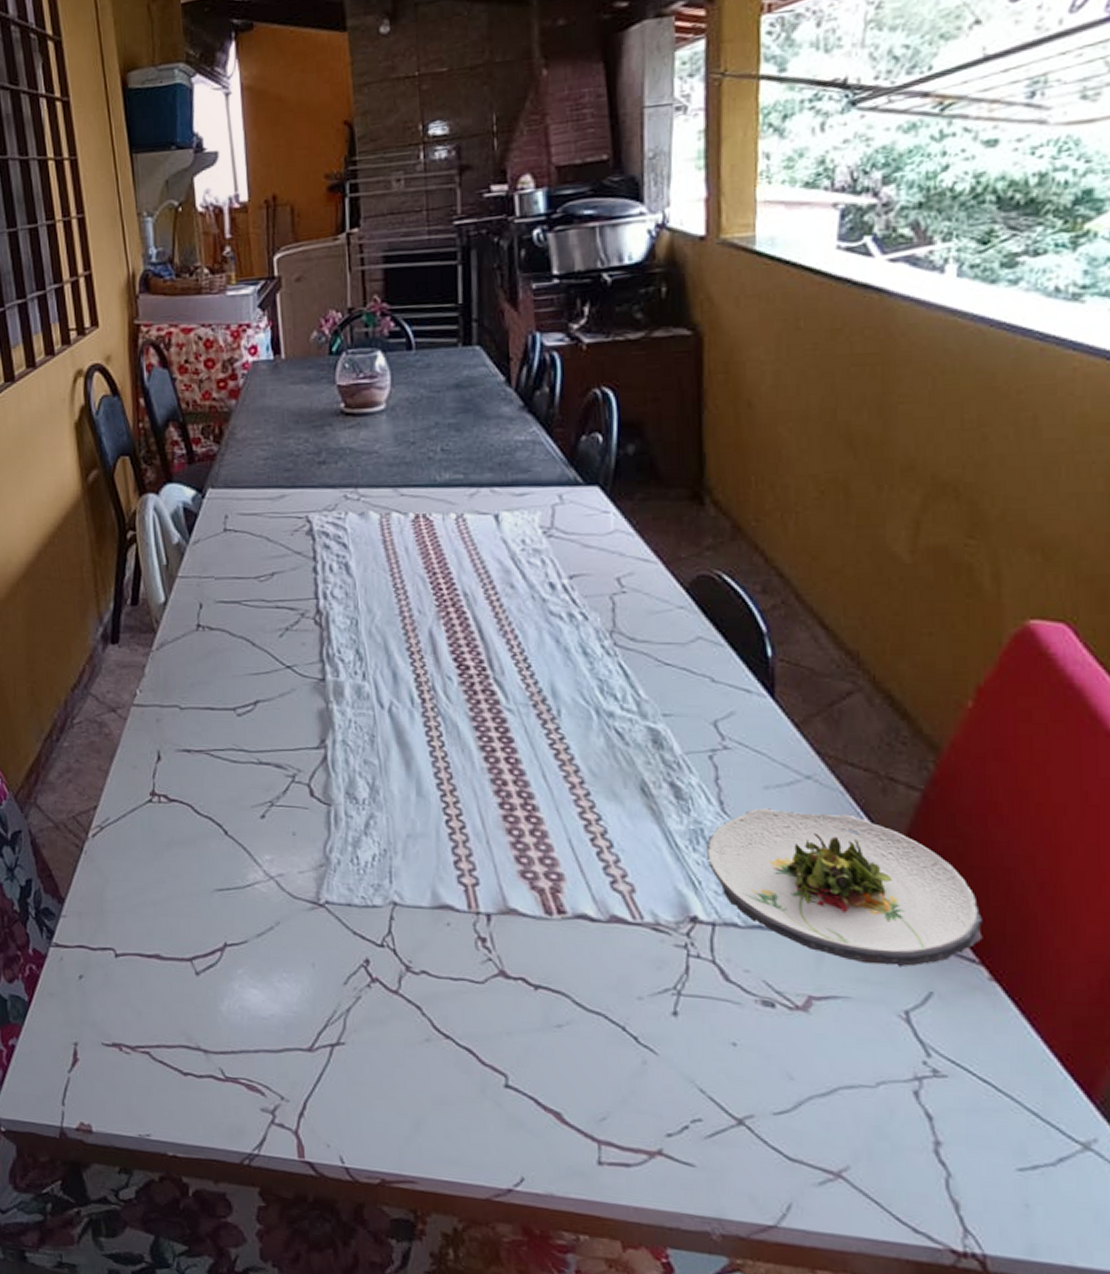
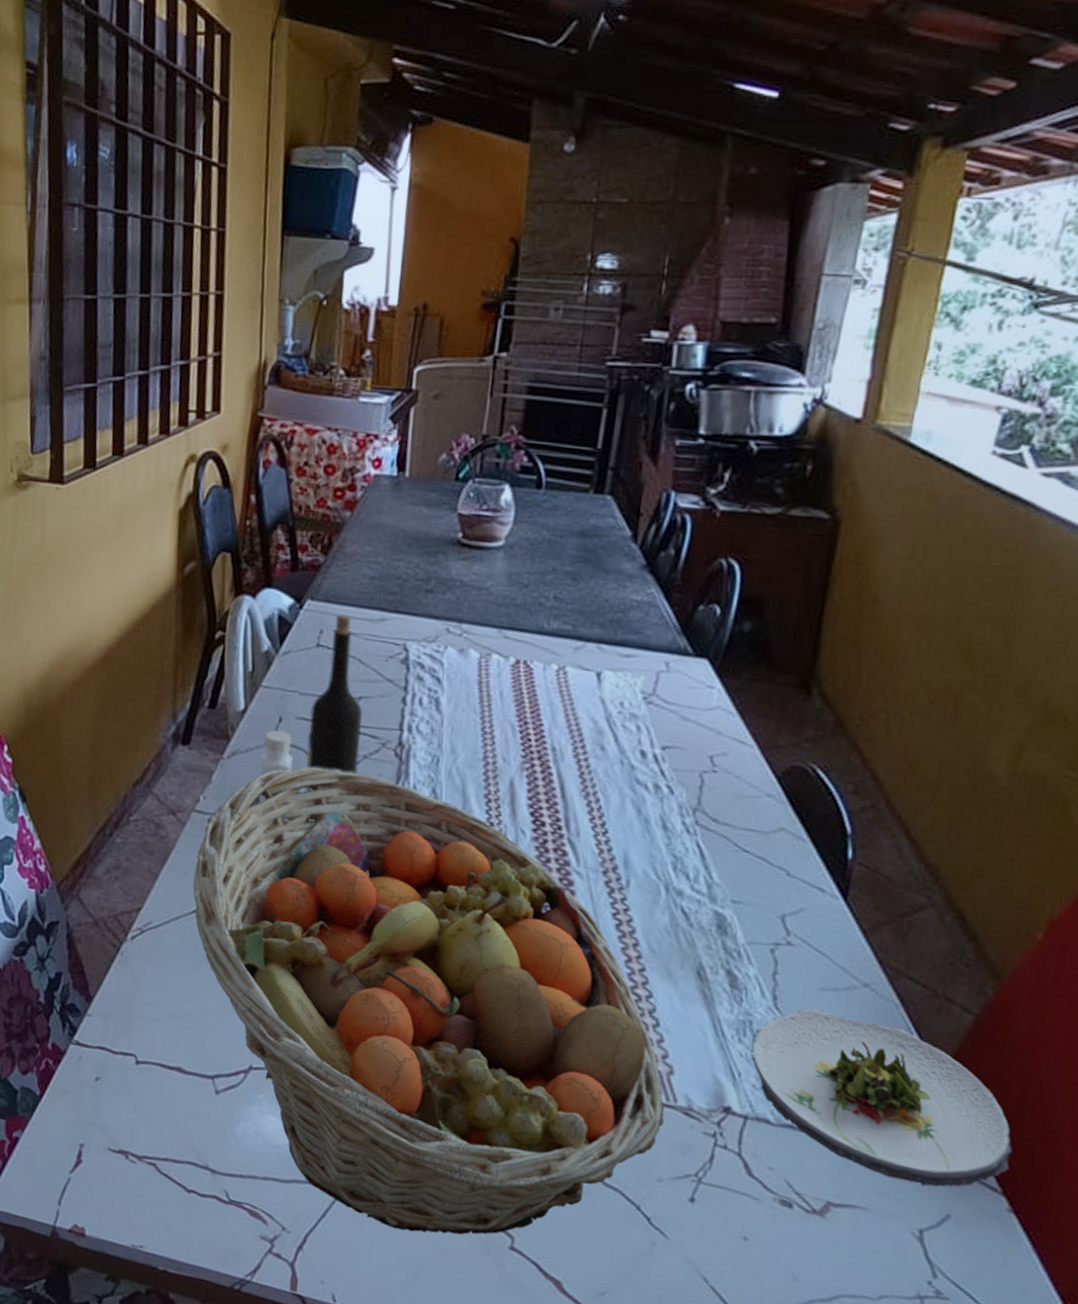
fruit basket: none [142,646,634,1084] -> present [193,766,665,1235]
pepper shaker: none [187,616,219,688] -> present [259,730,293,803]
wine bottle: none [228,497,282,699] -> present [304,614,363,823]

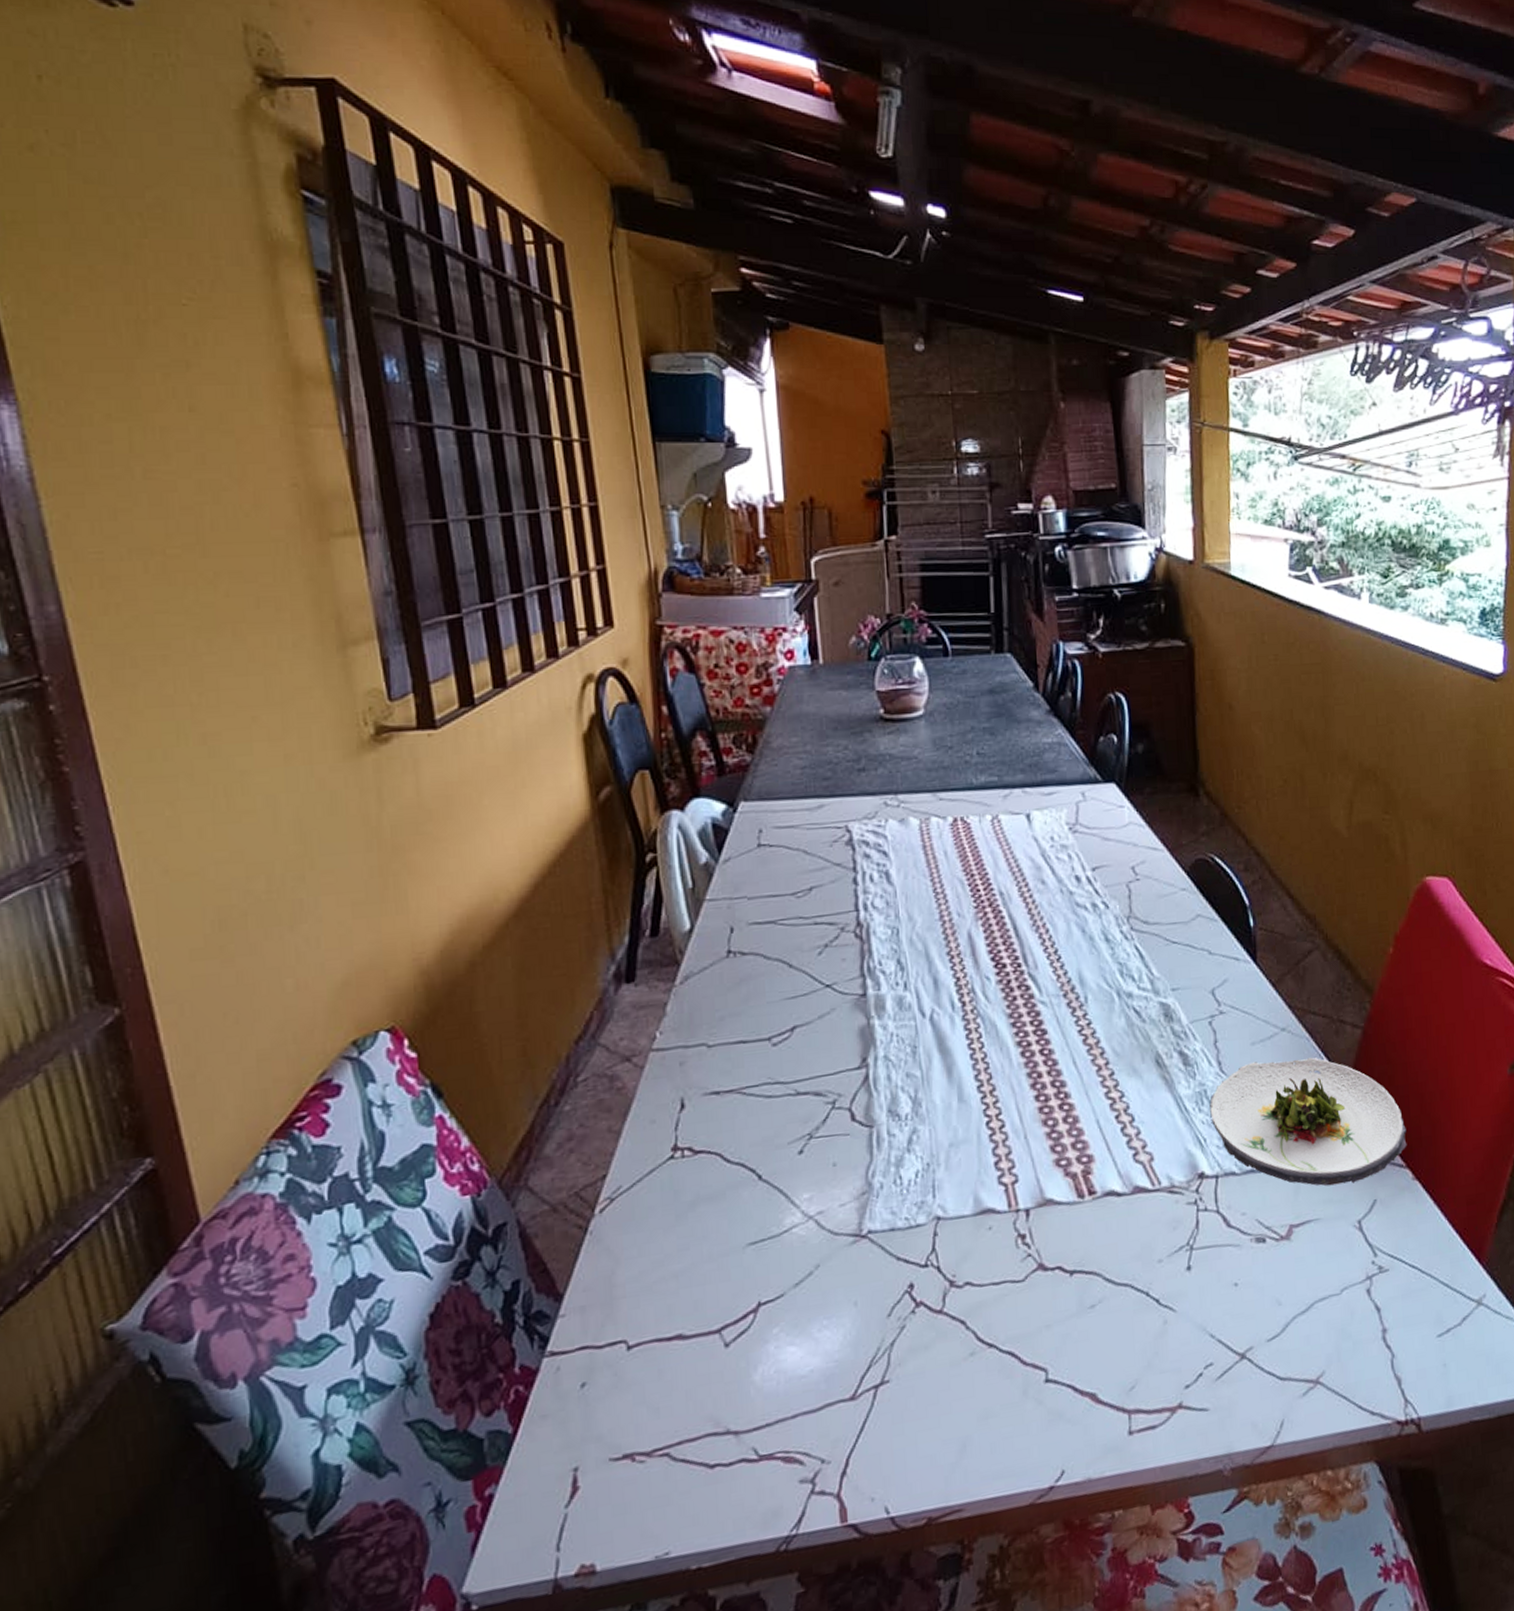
fruit basket: present [193,766,665,1235] -> none [662,961,1154,1412]
pepper shaker: present [259,730,293,803] -> none [716,940,752,1021]
wine bottle: present [304,614,363,823] -> none [762,809,821,1027]

